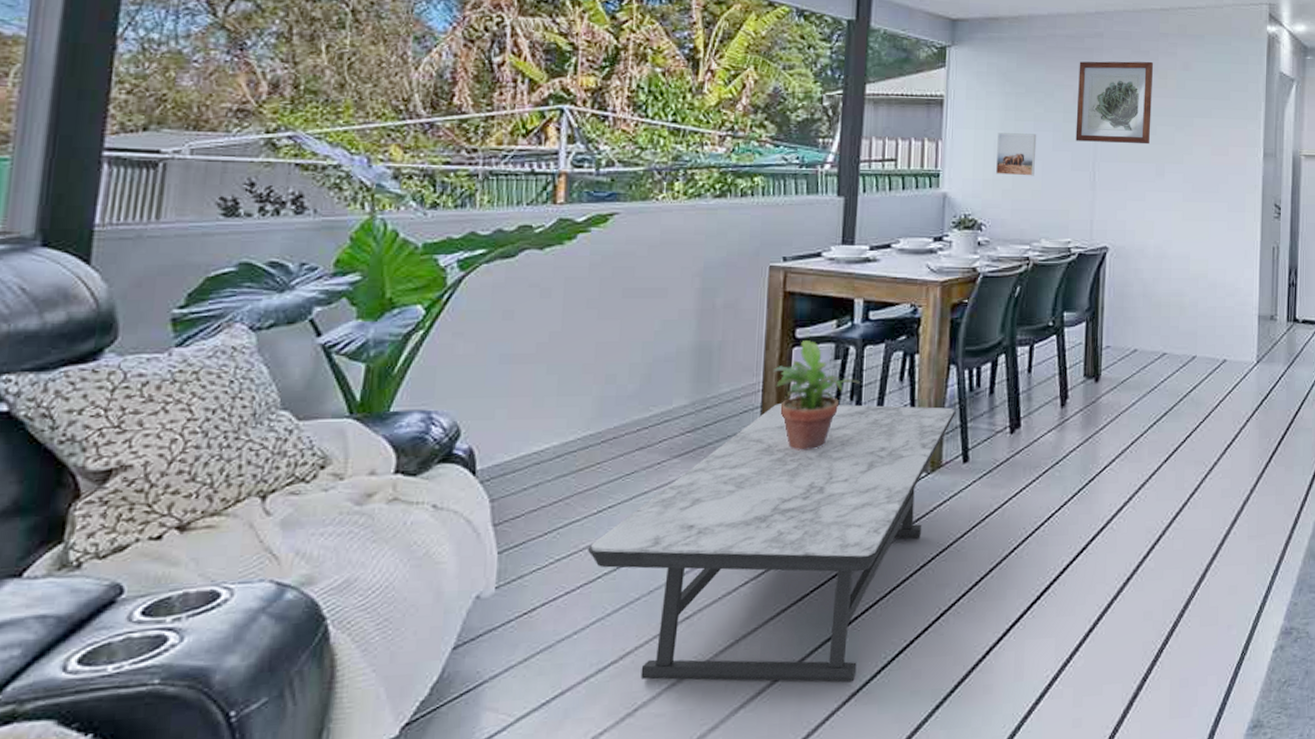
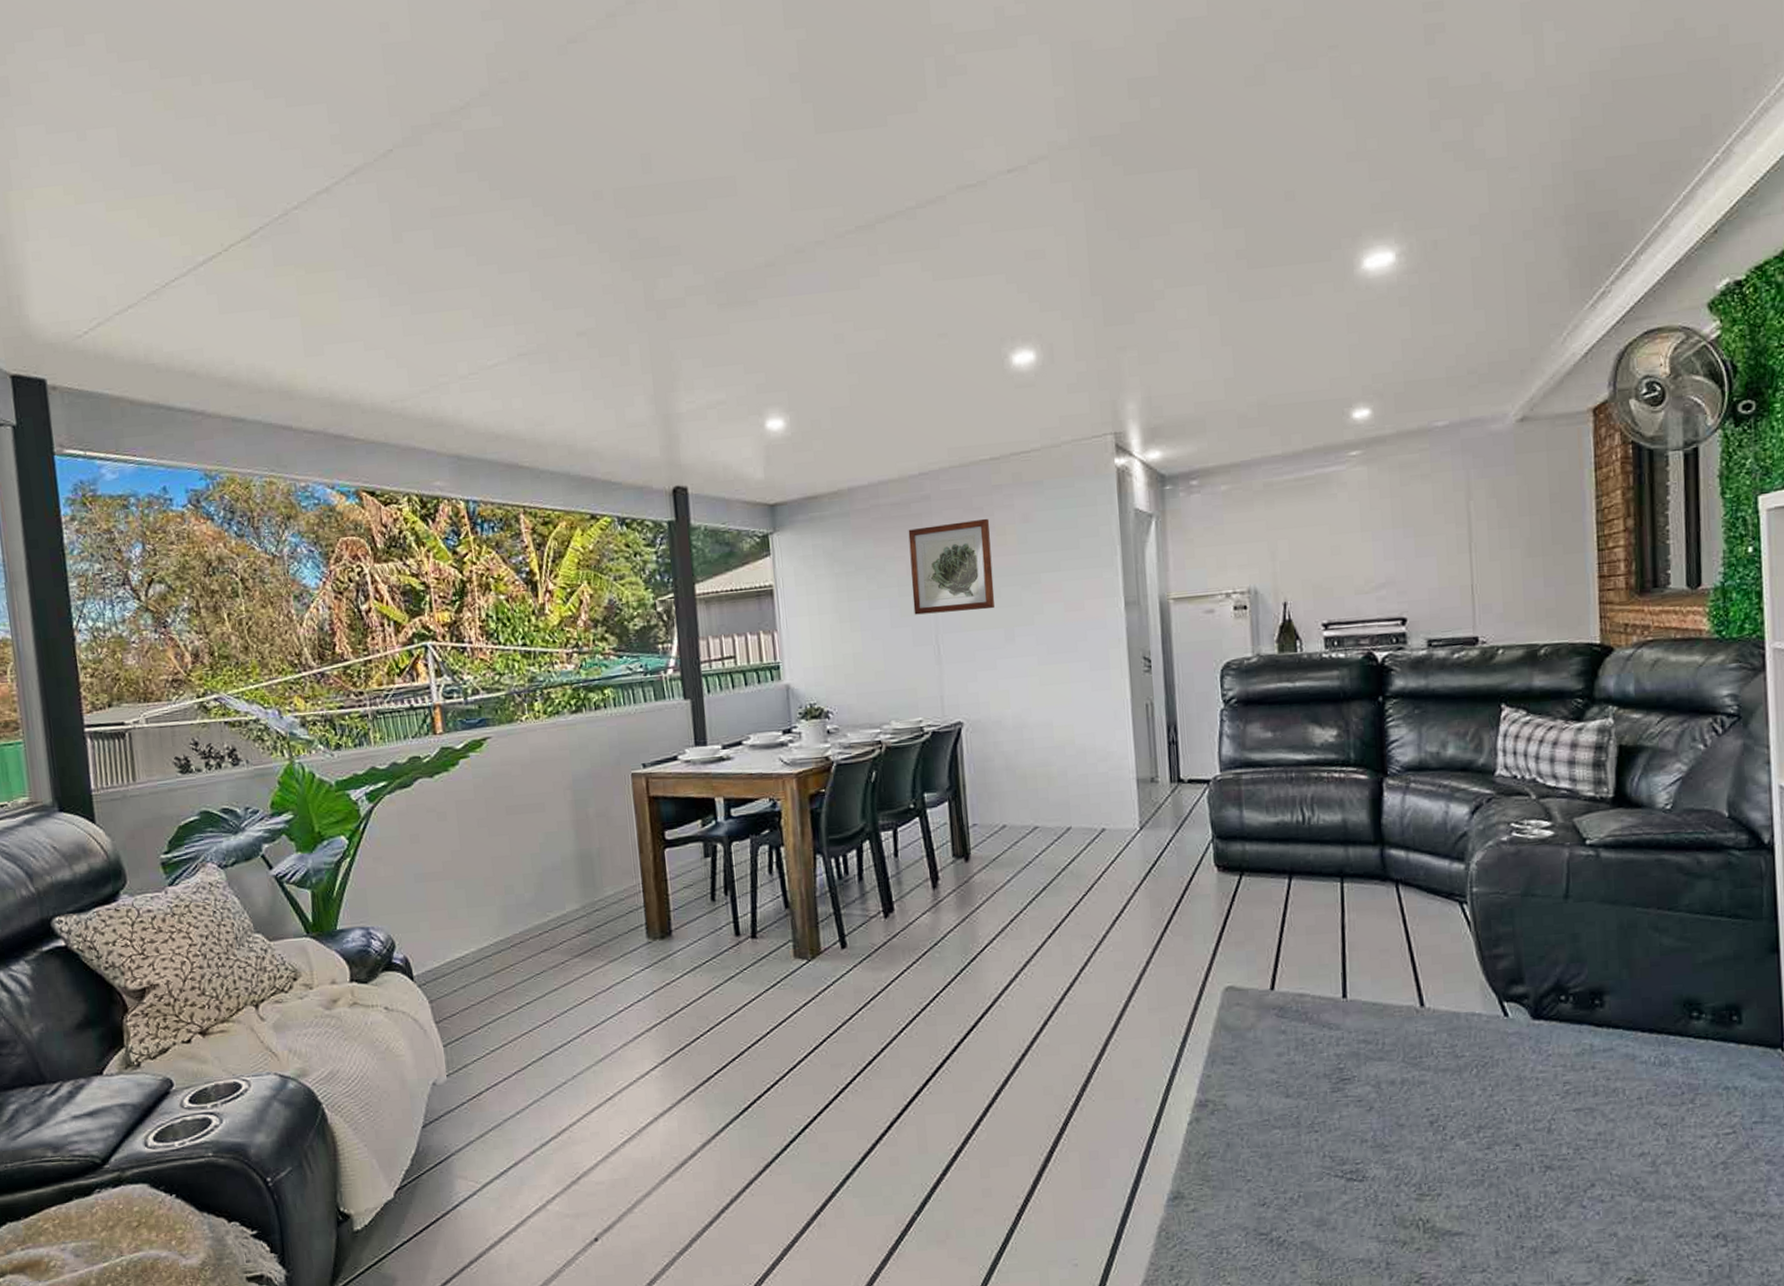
coffee table: present [588,404,957,682] -> none [516,896,829,1154]
potted plant: present [772,341,861,451] -> none [649,841,732,945]
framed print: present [995,133,1037,176] -> none [832,613,876,659]

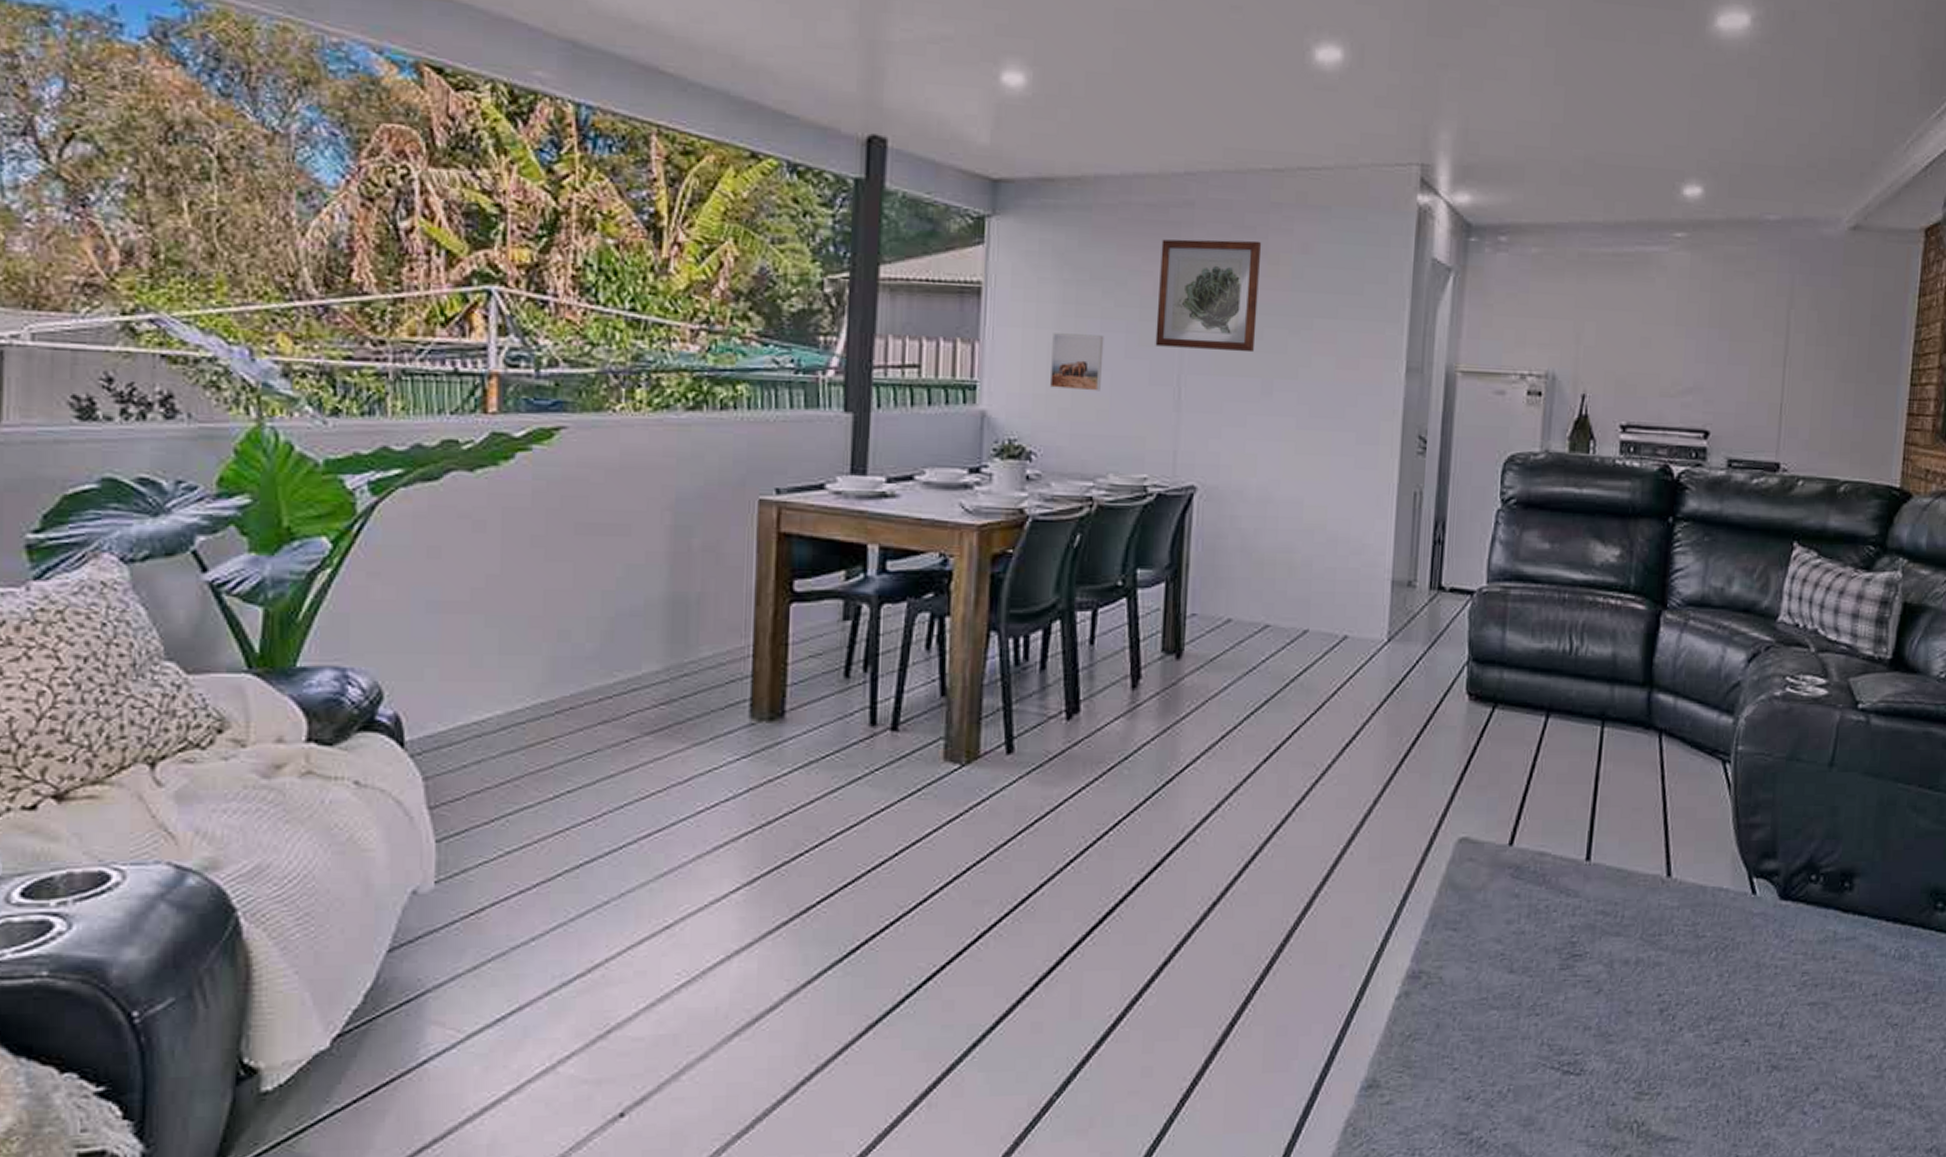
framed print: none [832,613,876,659] -> present [1049,333,1104,391]

